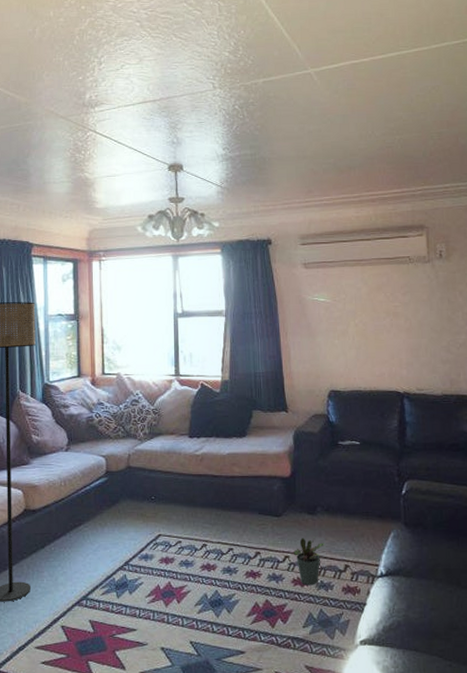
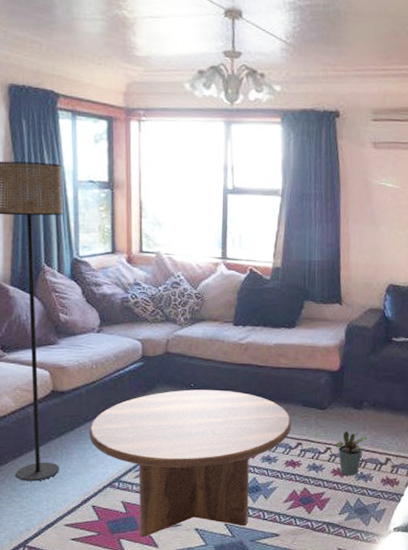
coffee table: none [58,502,250,658] -> present [89,389,292,537]

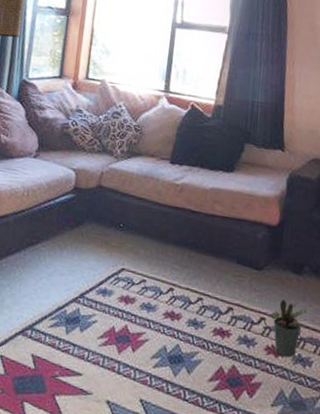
coffee table: present [89,389,292,537] -> none [9,229,224,406]

